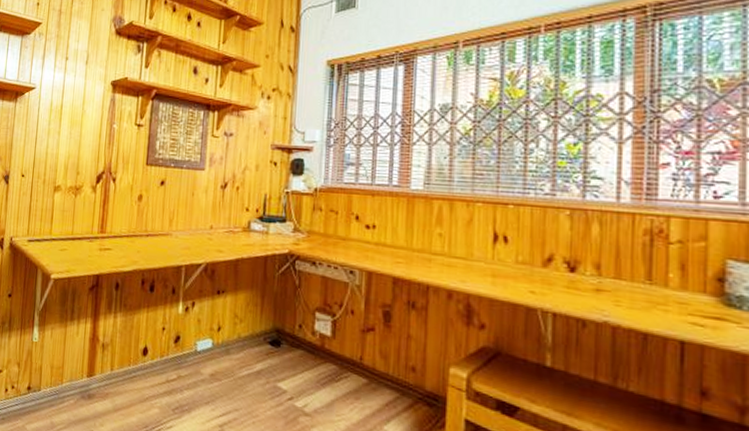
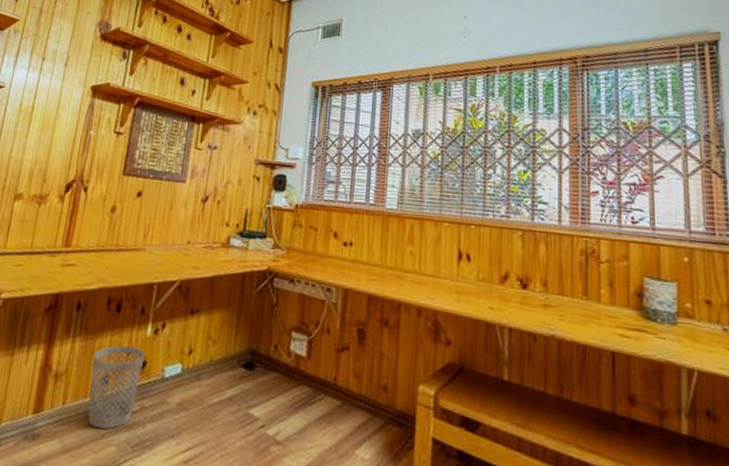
wastebasket: none [132,321,179,394] -> present [88,345,146,430]

